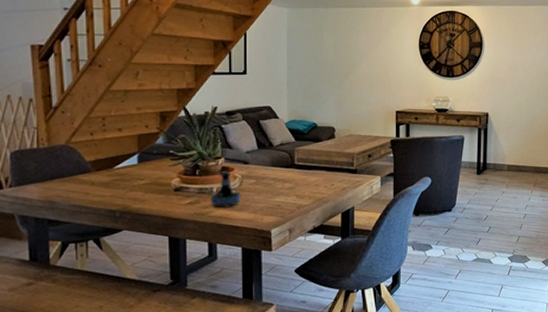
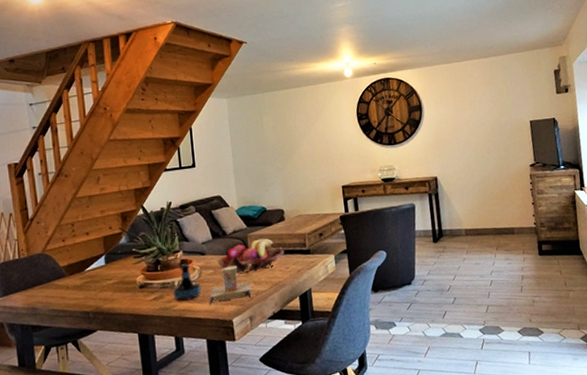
cup: none [248,177,293,215] -> present [209,265,252,306]
fruit basket: none [260,154,331,187] -> present [216,238,284,275]

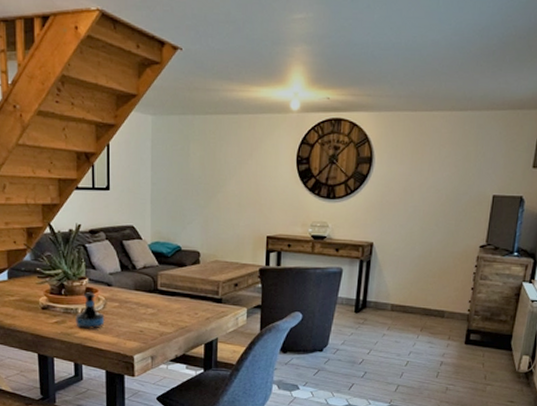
cup: present [209,265,252,306] -> none [111,302,156,339]
fruit basket: present [216,238,284,275] -> none [123,279,195,313]

